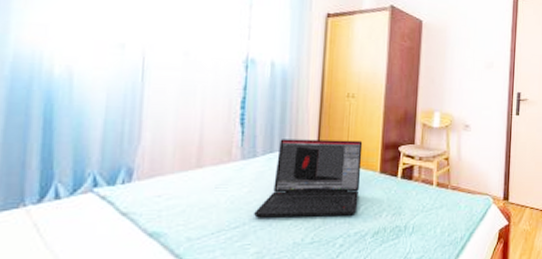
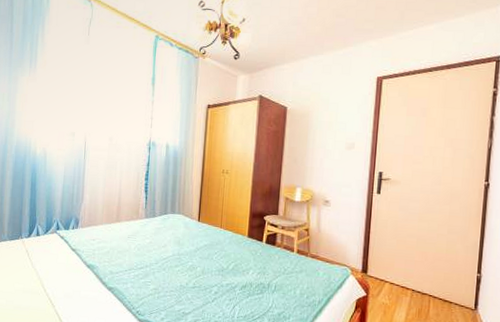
laptop: present [253,139,363,218] -> none [152,204,234,270]

